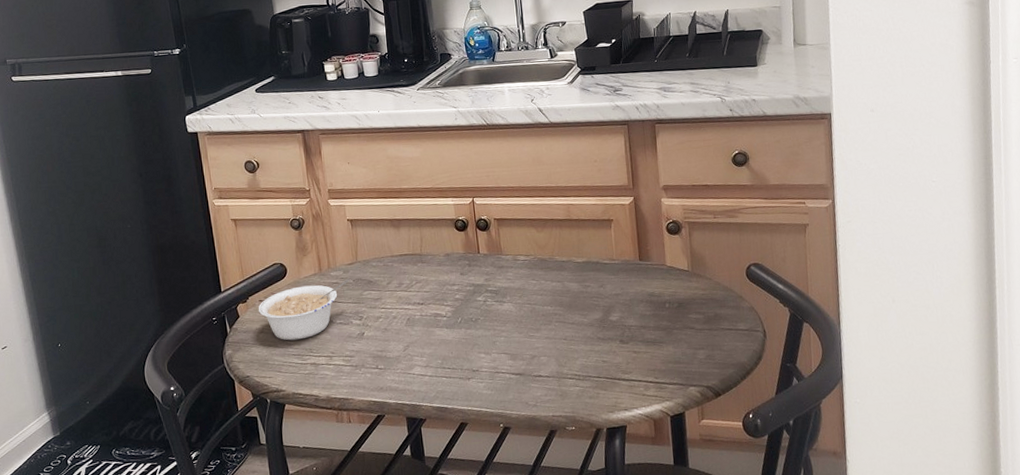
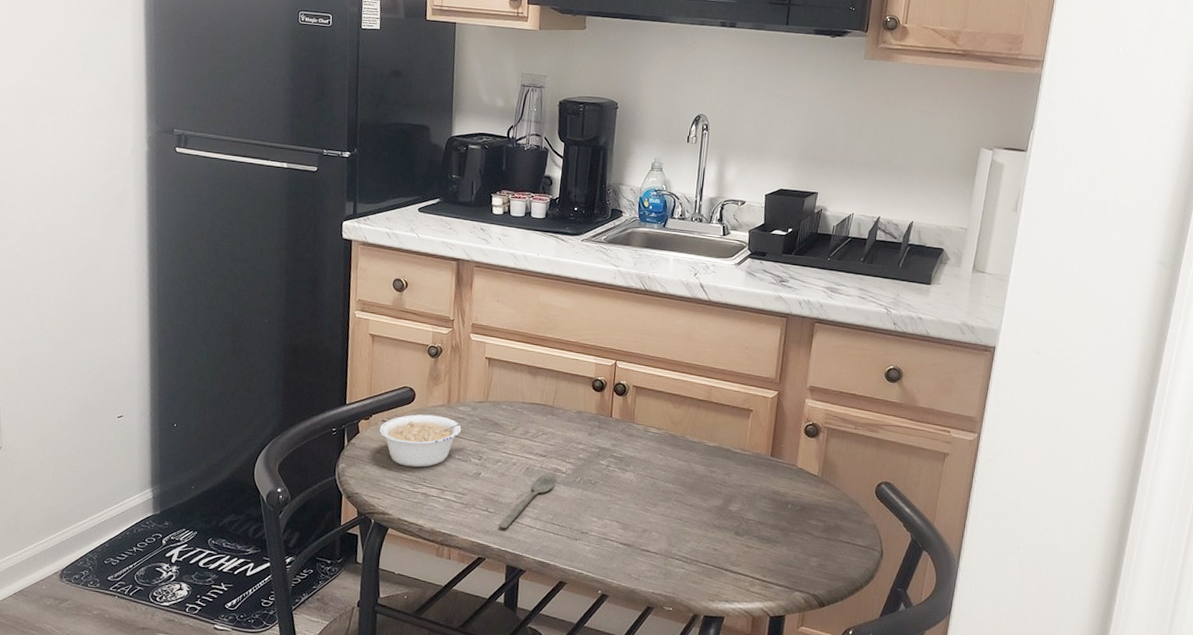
spoon: none [391,318,439,383] -> present [498,472,556,529]

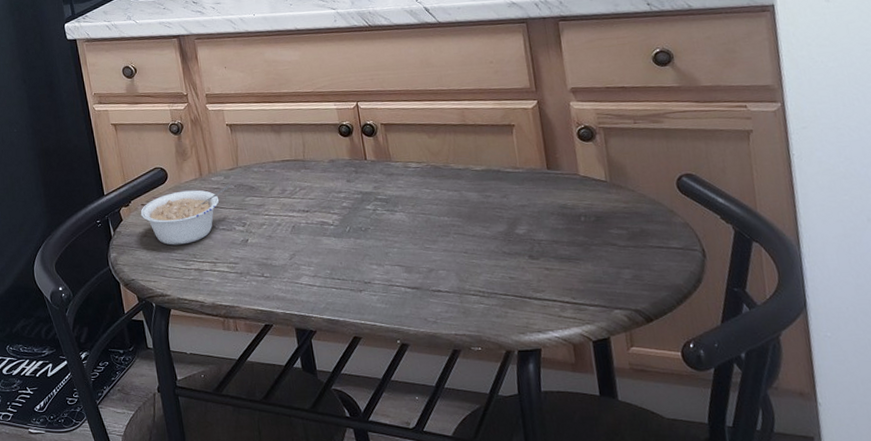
spoon: present [498,472,556,529] -> none [278,226,326,292]

